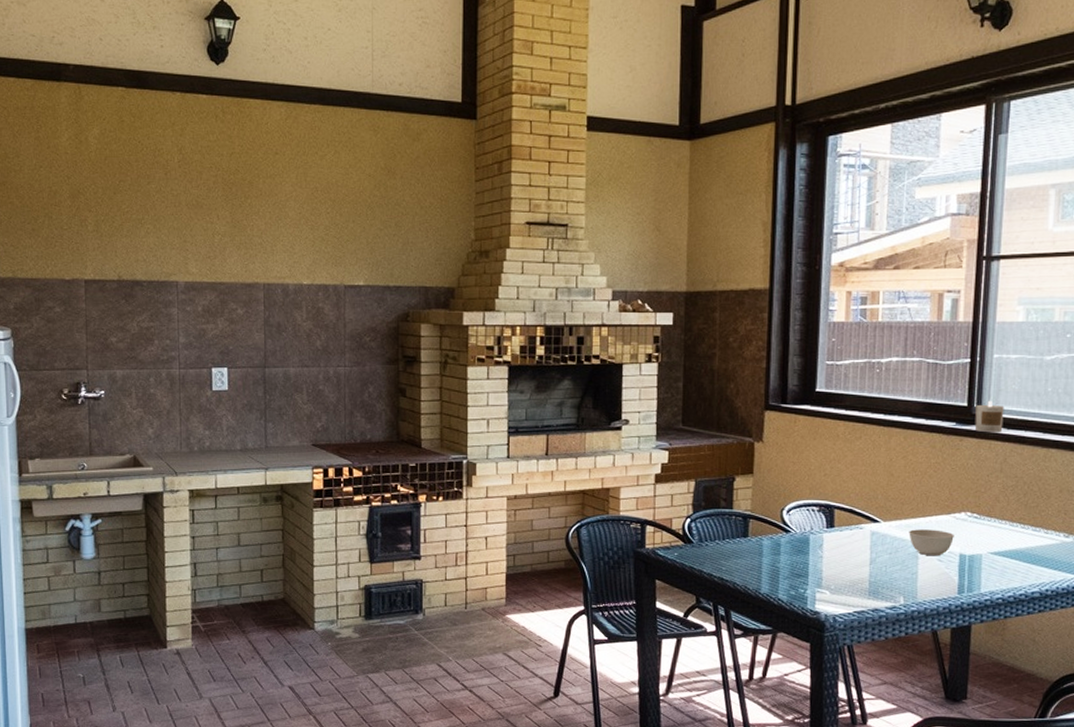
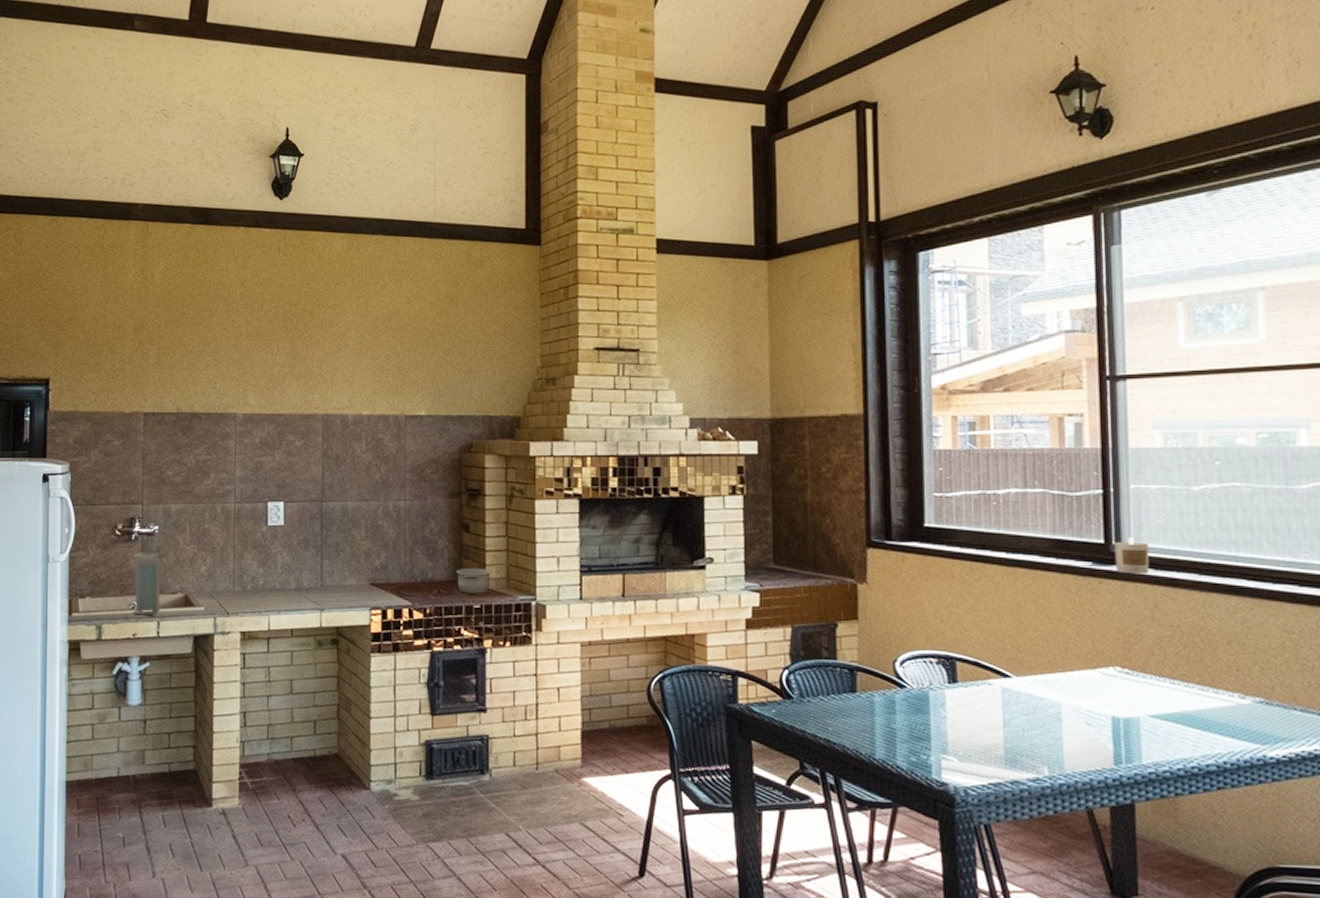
soap dispenser: none [81,416,109,476] -> present [132,553,160,616]
cooking pot: none [392,429,427,453] -> present [455,567,492,594]
soup bowl: present [909,529,954,556] -> none [1047,686,1103,719]

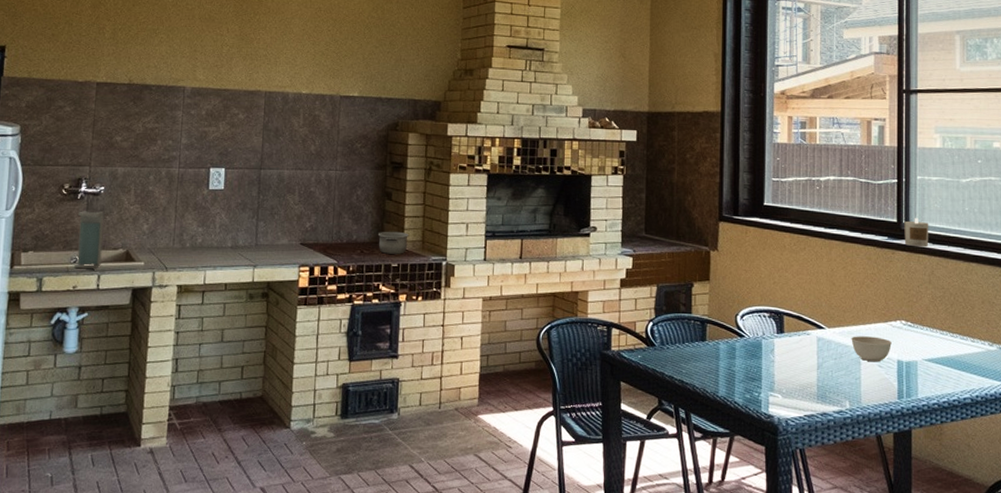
soup bowl: none [1047,686,1103,719] -> present [851,336,892,362]

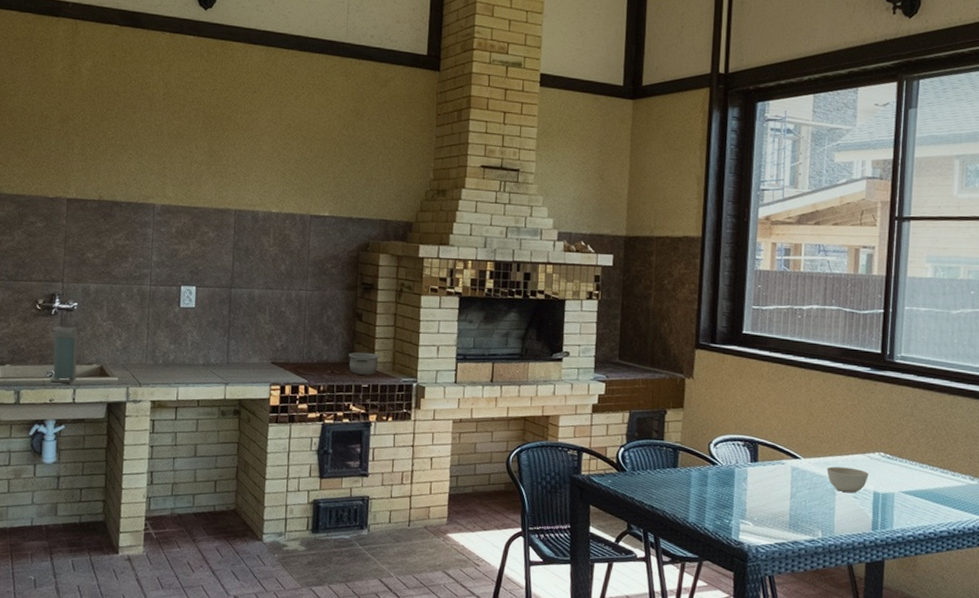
candle: present [904,217,929,248] -> none [887,348,915,380]

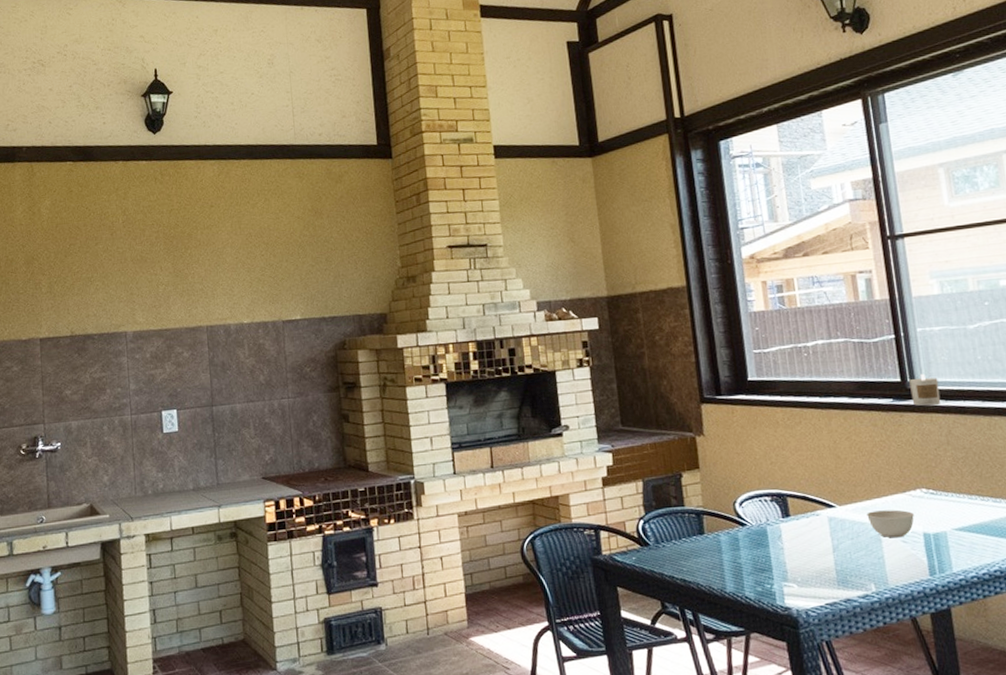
soap dispenser: present [49,326,78,384] -> none [39,468,67,529]
cooking pot: present [348,352,380,375] -> none [339,454,373,479]
candle: none [887,348,915,380] -> present [909,373,941,407]

